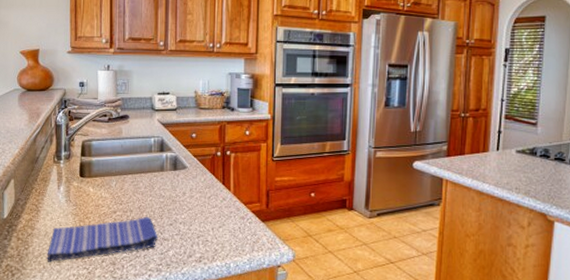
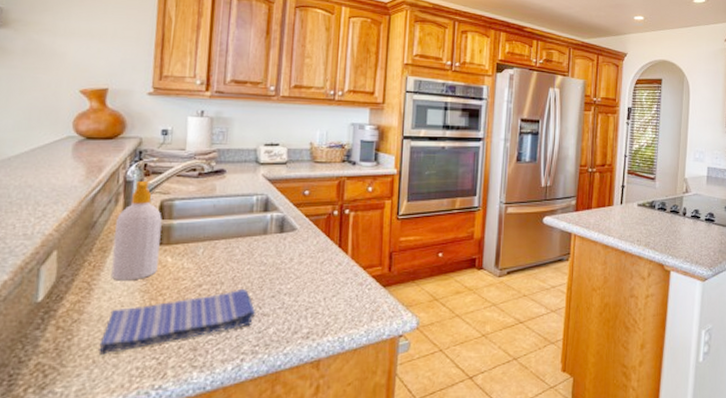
soap bottle: none [51,124,84,206] -> present [111,180,162,281]

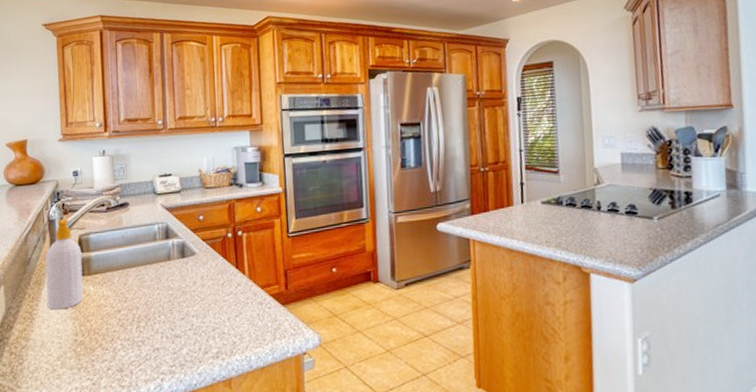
dish towel: present [98,288,256,355] -> none [44,312,170,377]

